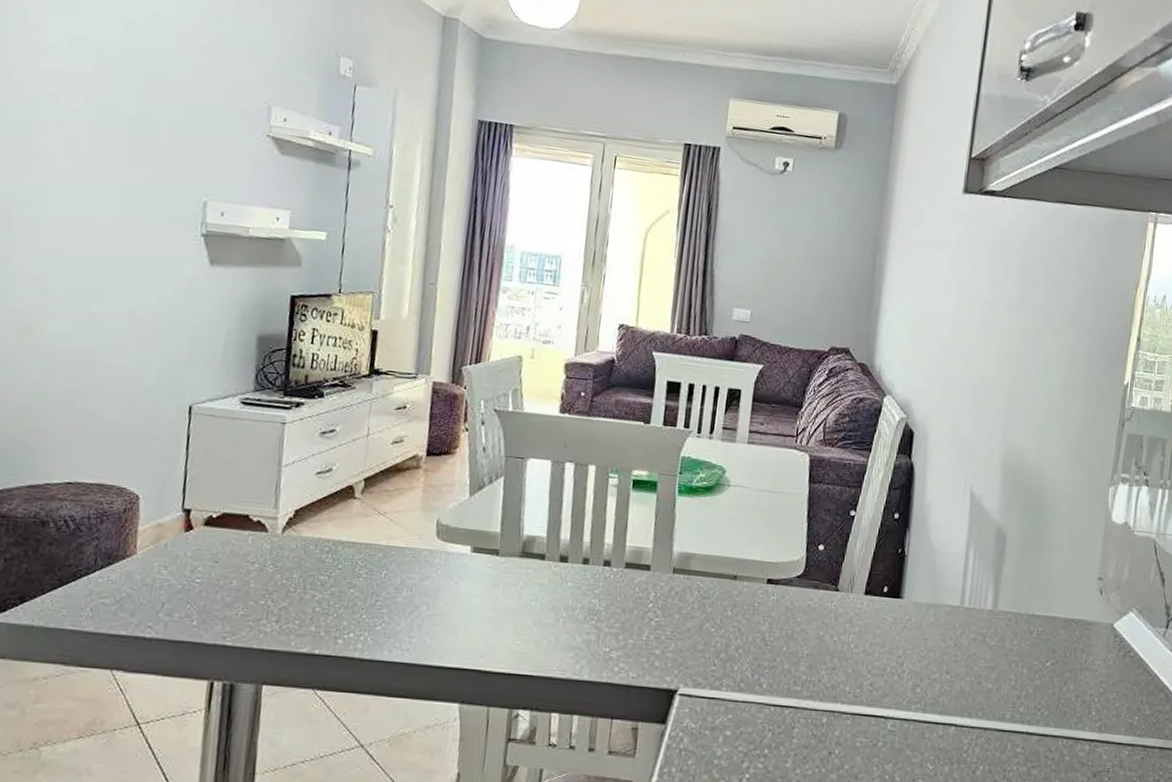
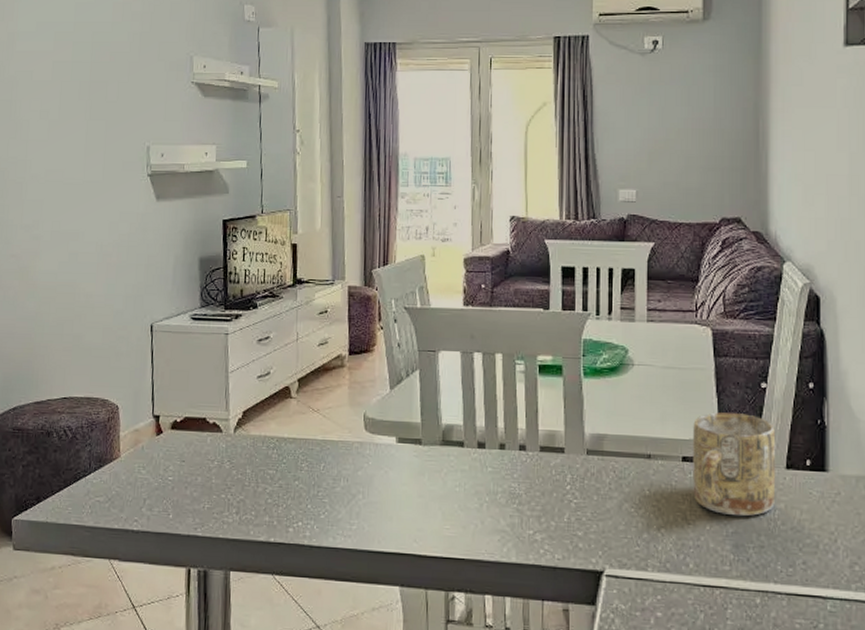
mug: none [774,537,859,639] -> present [693,412,776,517]

